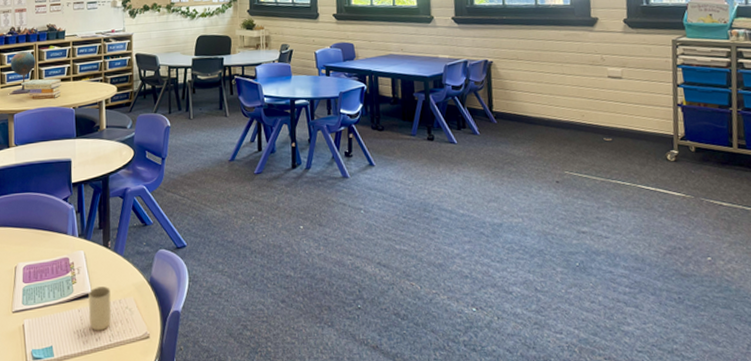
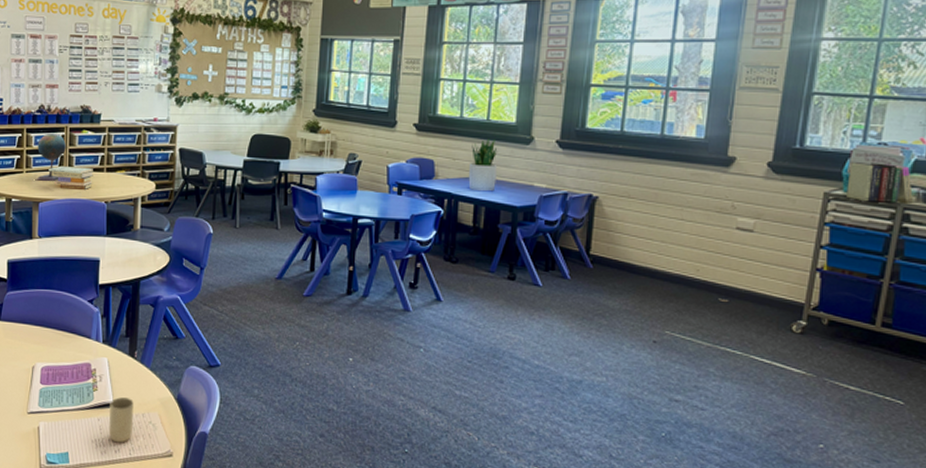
planter: none [382,20,408,67] -> present [468,138,498,192]
books: none [687,11,742,45] -> present [847,161,913,205]

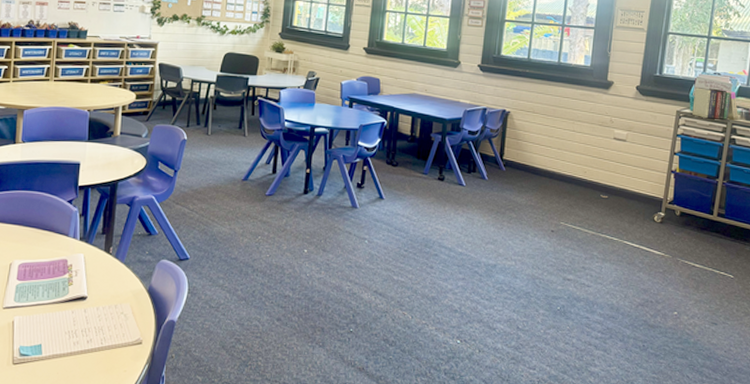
globe: present [35,133,66,182] -> none [21,46,53,91]
books: present [48,165,93,191] -> none [35,76,78,100]
cup: present [108,397,134,443] -> none [81,291,107,334]
planter: present [468,138,498,192] -> none [407,61,432,106]

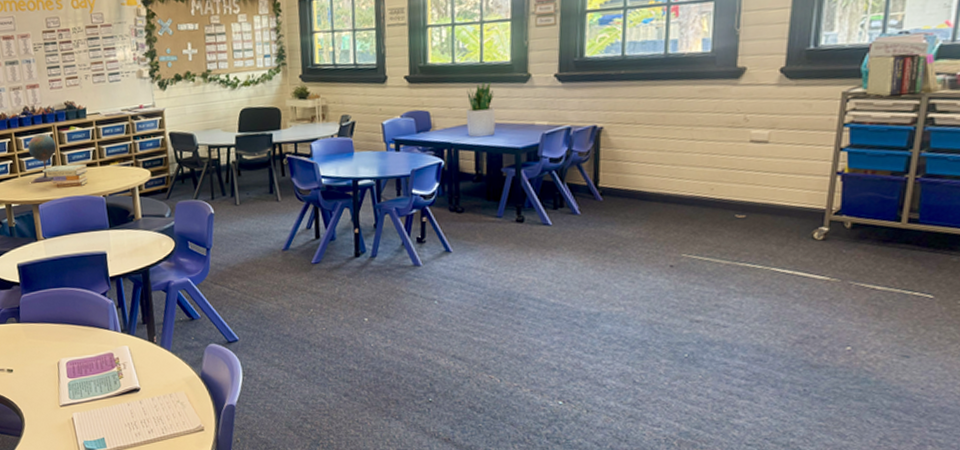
globe: none [21,46,53,91] -> present [27,133,57,183]
books: none [35,76,78,100] -> present [42,164,88,188]
planter: none [407,61,432,106] -> present [465,81,496,138]

